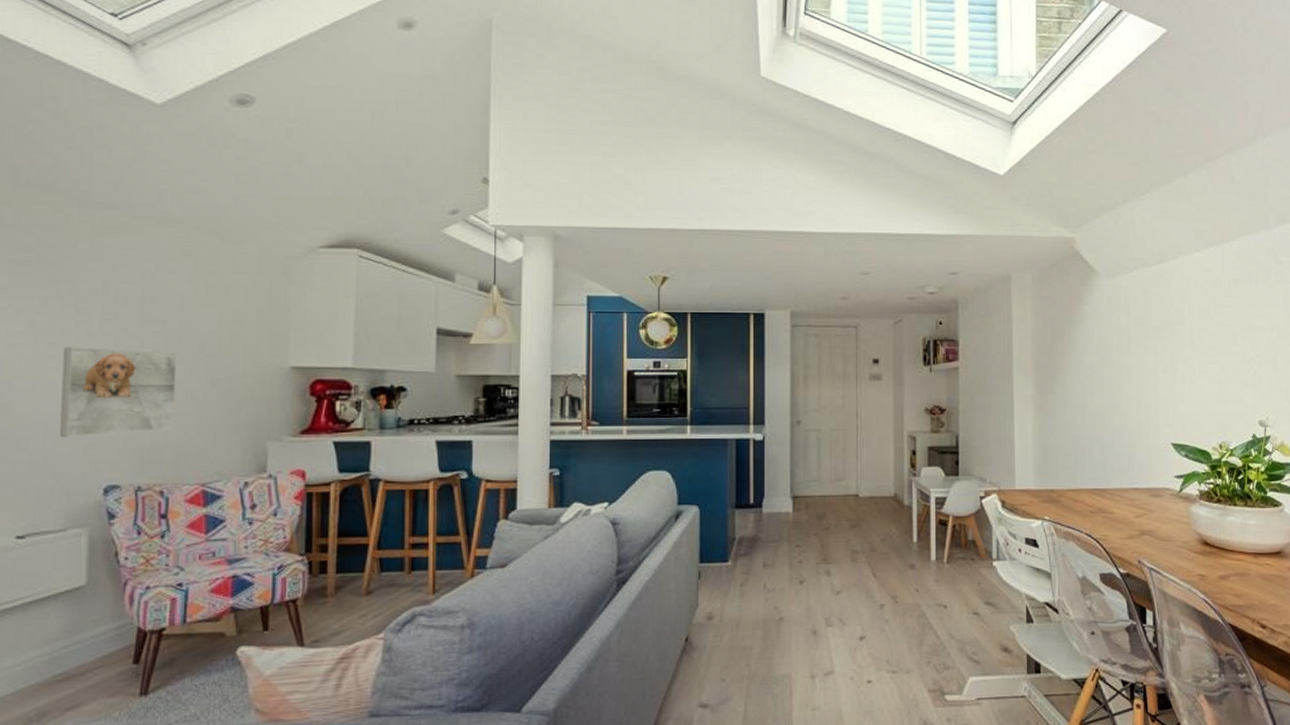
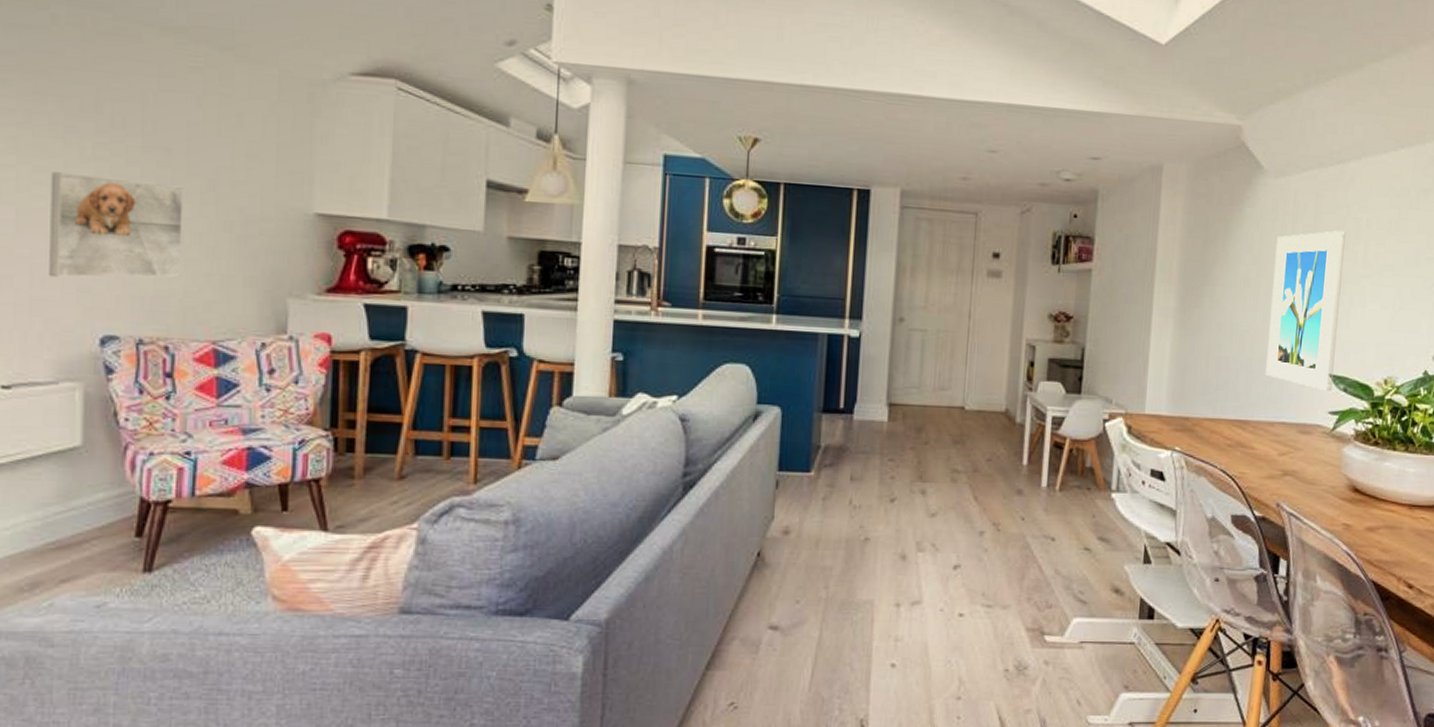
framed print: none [1114,320,1175,458] -> present [1266,231,1346,392]

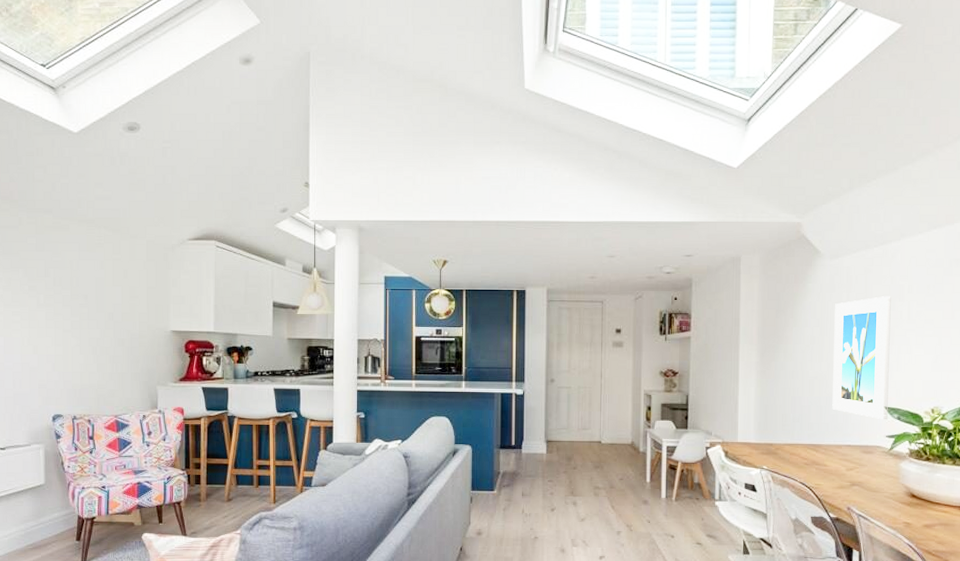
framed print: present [49,172,184,278] -> none [22,315,96,380]

